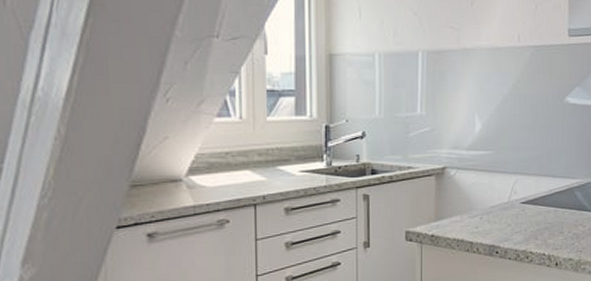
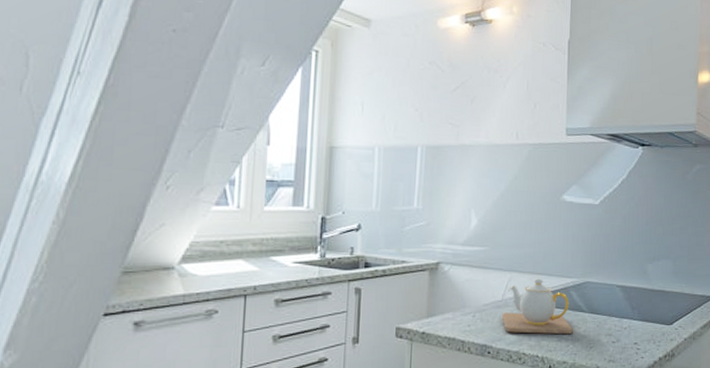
teapot: none [509,180,578,234] -> present [502,278,573,335]

